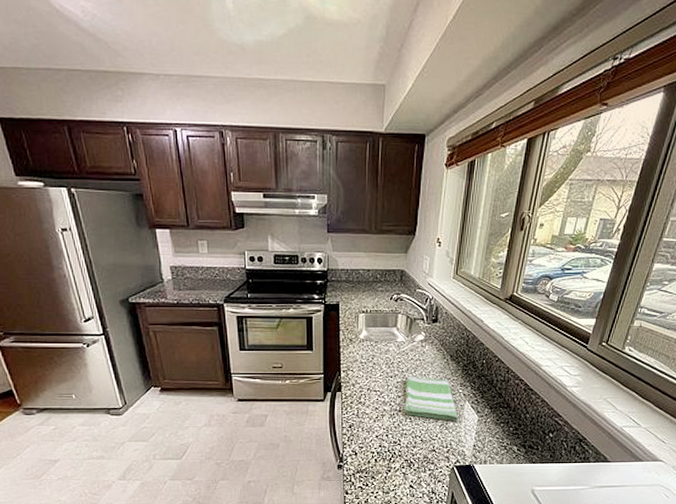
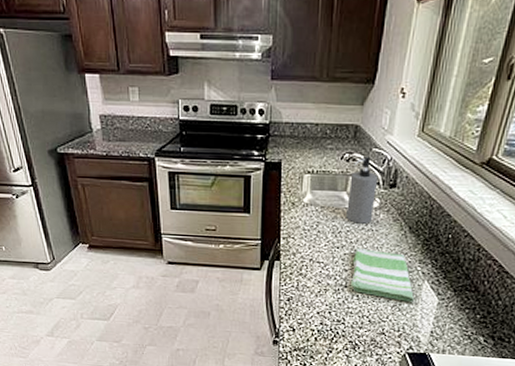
soap dispenser: none [397,296,423,355] -> present [346,156,379,224]

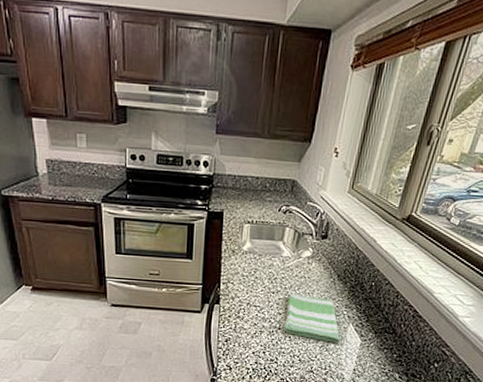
soap dispenser: present [346,156,379,224] -> none [282,209,312,271]

